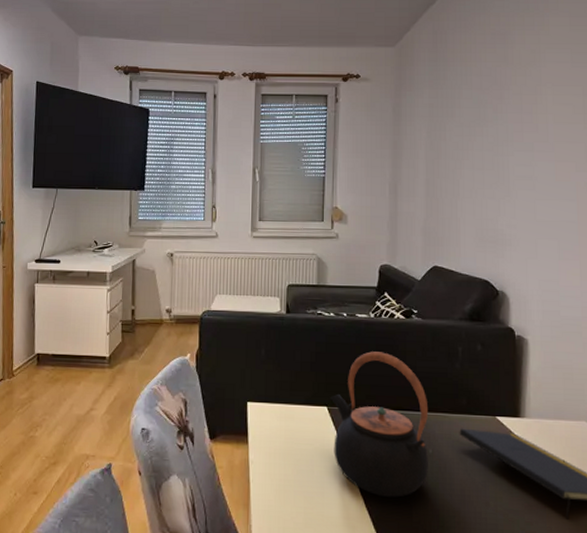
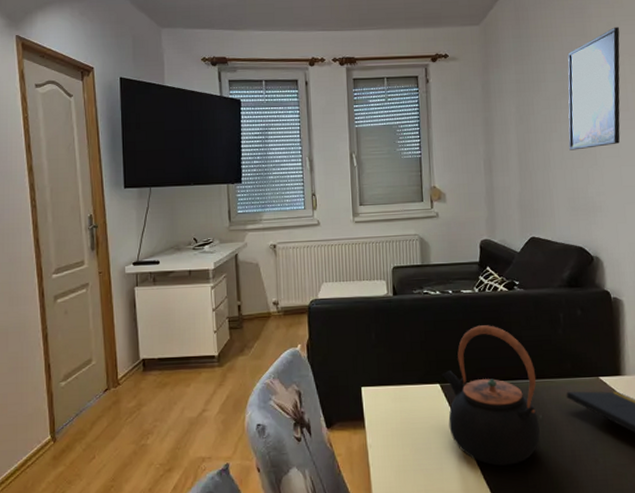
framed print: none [480,55,545,180] -> present [568,27,620,151]

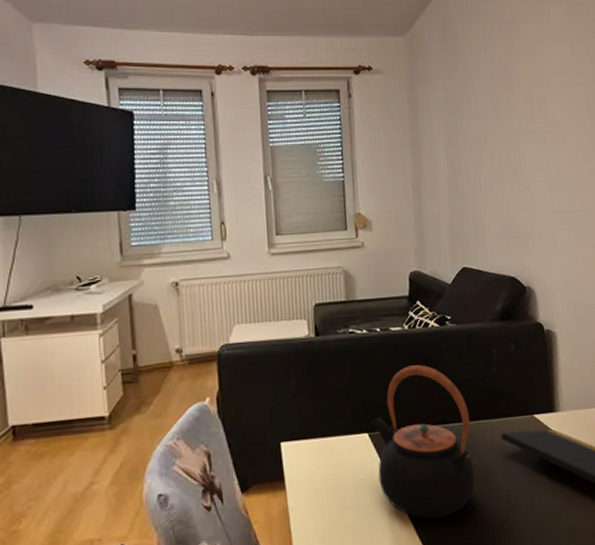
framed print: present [568,27,620,151] -> none [497,44,551,174]

